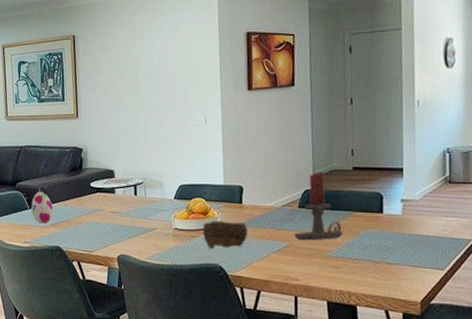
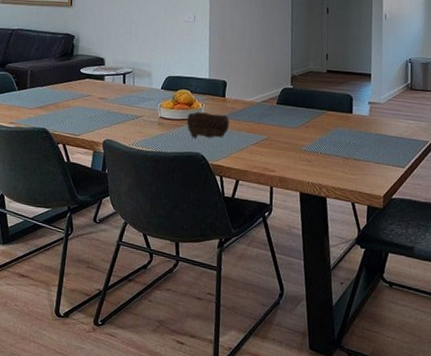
decorative egg: present [31,191,54,223] -> none [19,74,42,105]
candle holder: present [294,172,343,241] -> none [272,72,316,136]

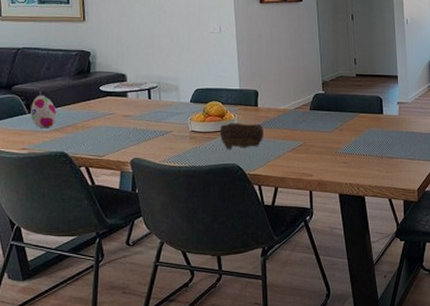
decorative egg: none [19,74,42,105] -> present [30,95,57,128]

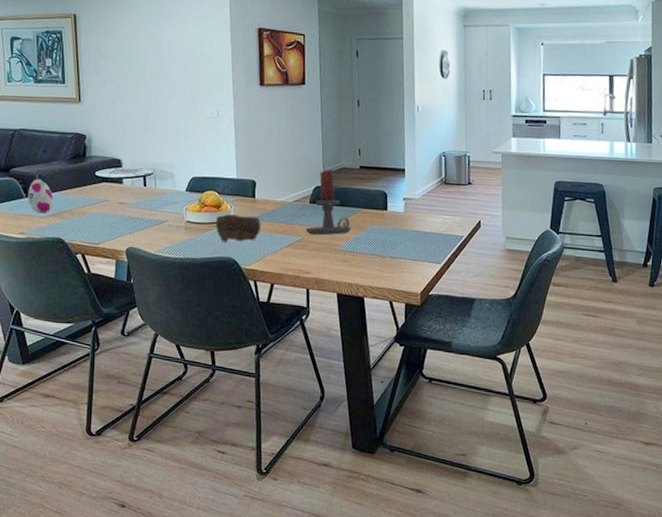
candle holder: none [307,78,350,140] -> present [306,169,351,236]

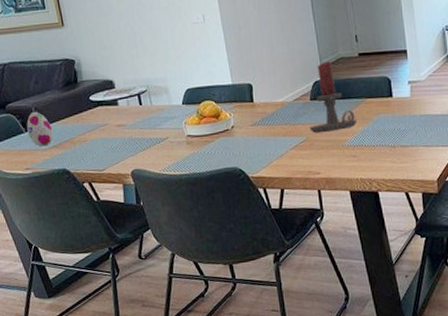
bowl: present [215,214,261,242] -> none [216,122,263,152]

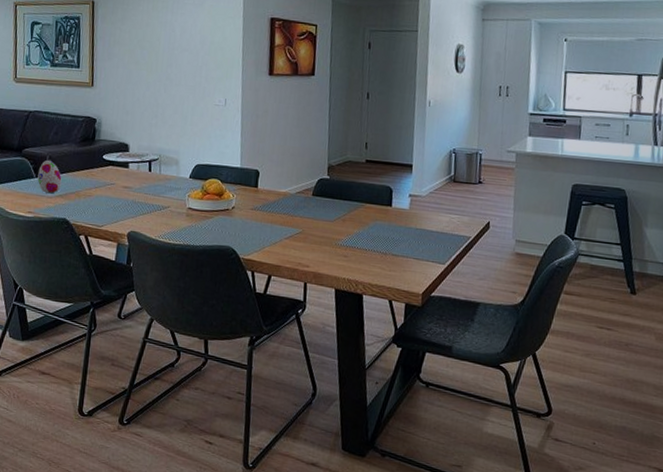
candle holder: present [309,61,357,134] -> none [307,161,353,229]

